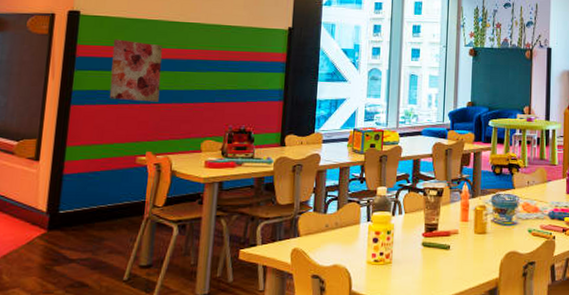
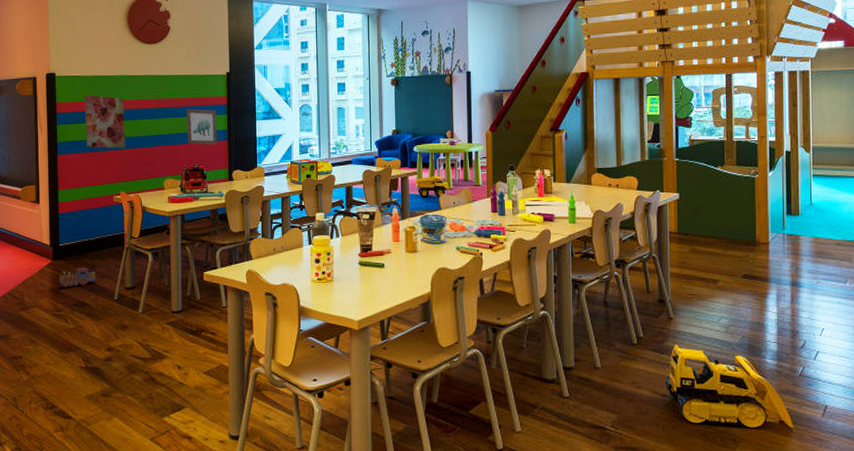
toy train: none [52,240,105,264] -> present [58,267,98,287]
wall art: none [235,63,273,106] -> present [186,108,217,145]

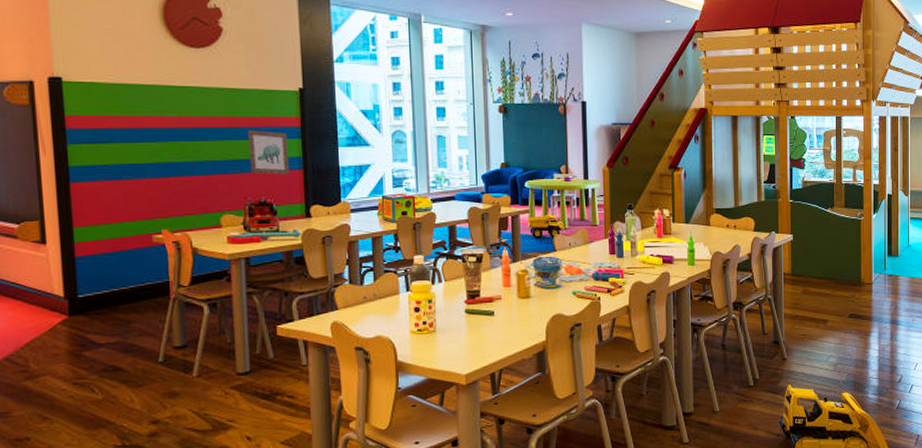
toy train: present [58,267,98,287] -> none [79,323,135,349]
wall art: present [84,95,126,148] -> none [105,107,167,176]

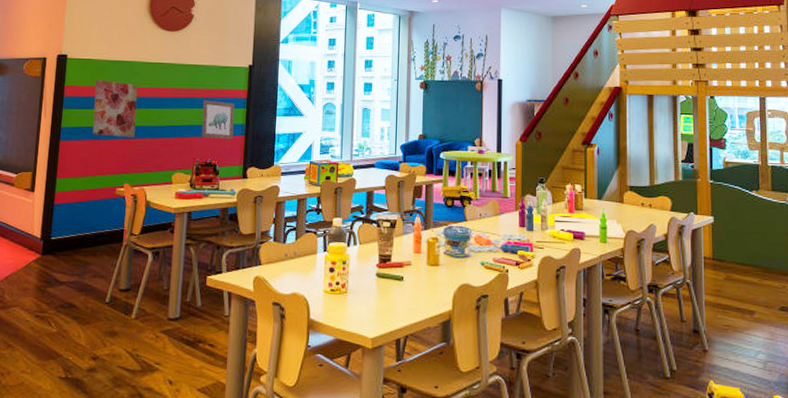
wall art: none [105,107,167,176] -> present [92,79,137,137]

